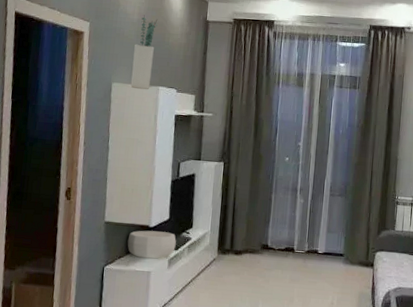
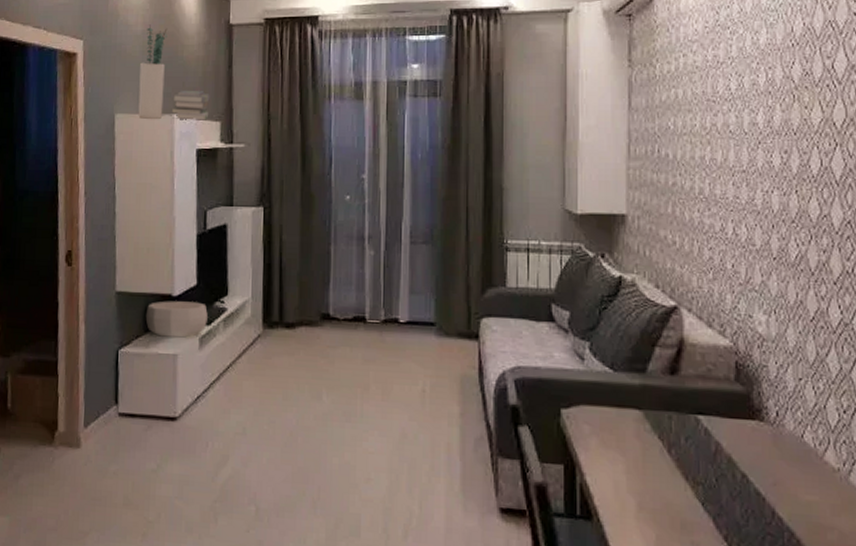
books: none [158,68,188,93] -> present [172,90,210,120]

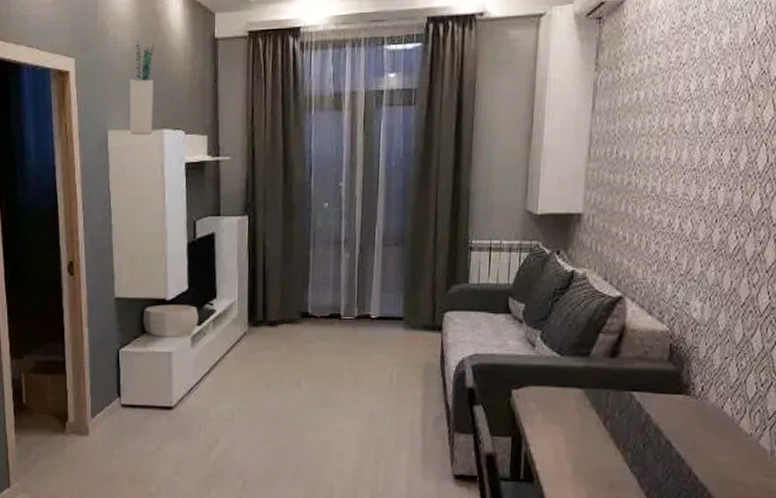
books: present [172,90,210,120] -> none [162,105,197,135]

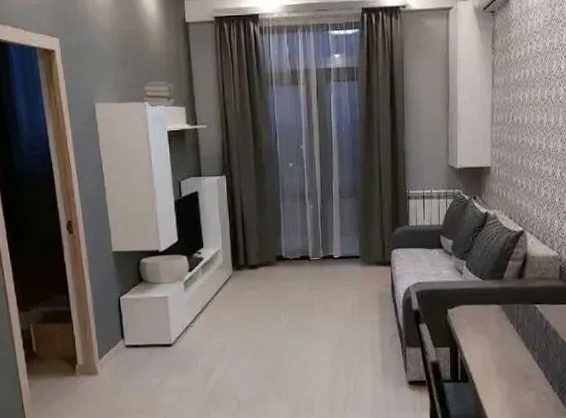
vase: present [130,40,155,136] -> none [112,23,136,108]
books: none [162,105,197,135] -> present [144,80,175,107]

